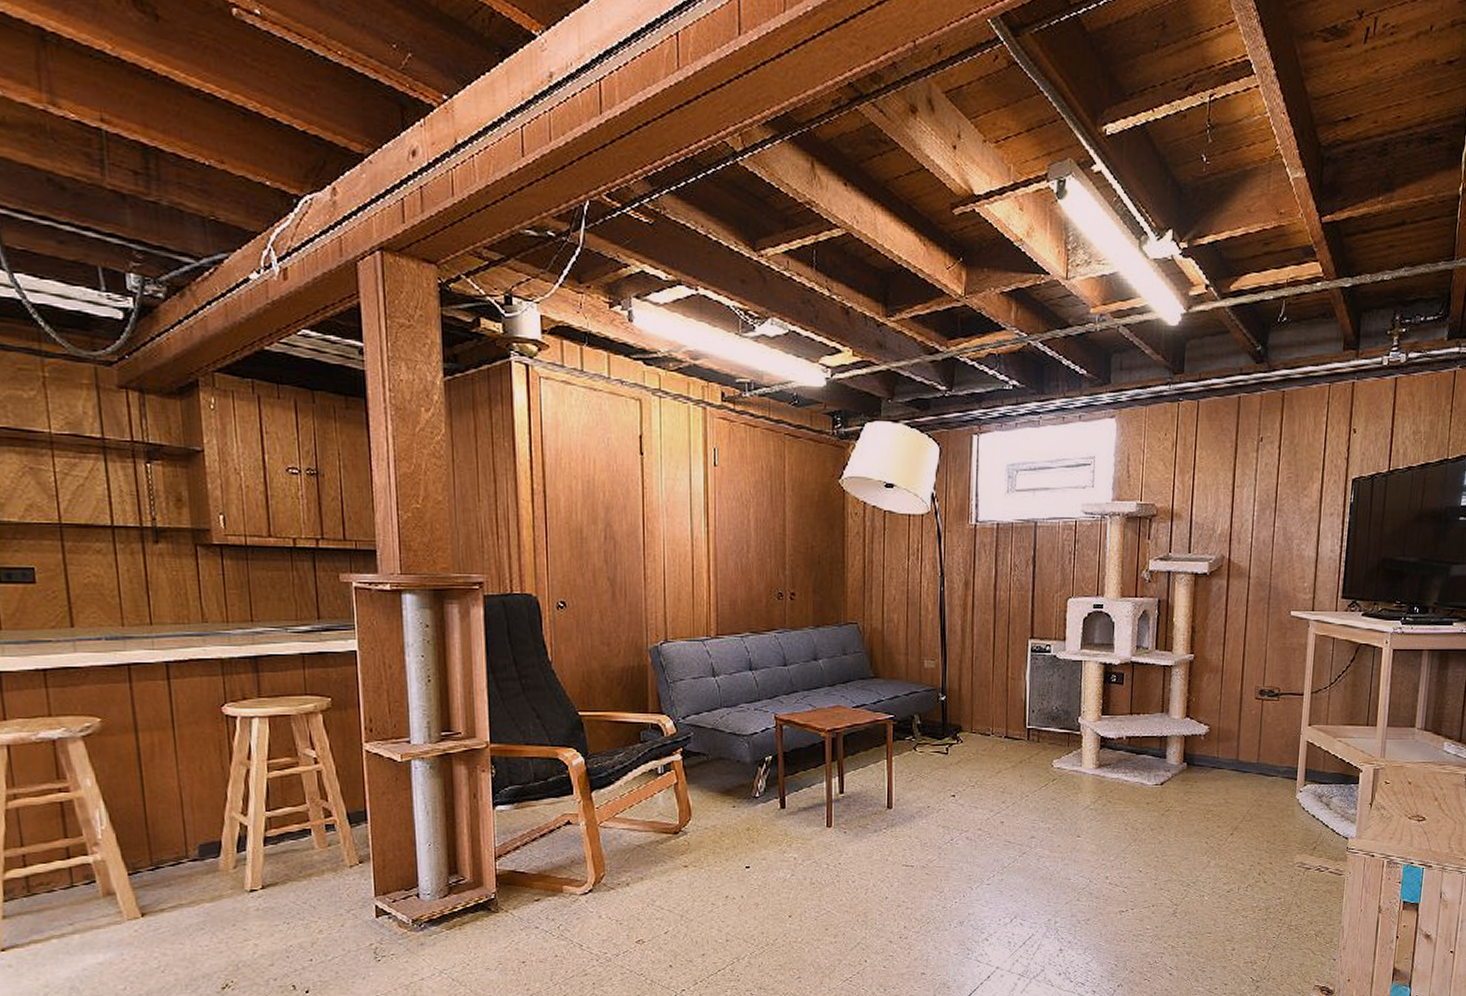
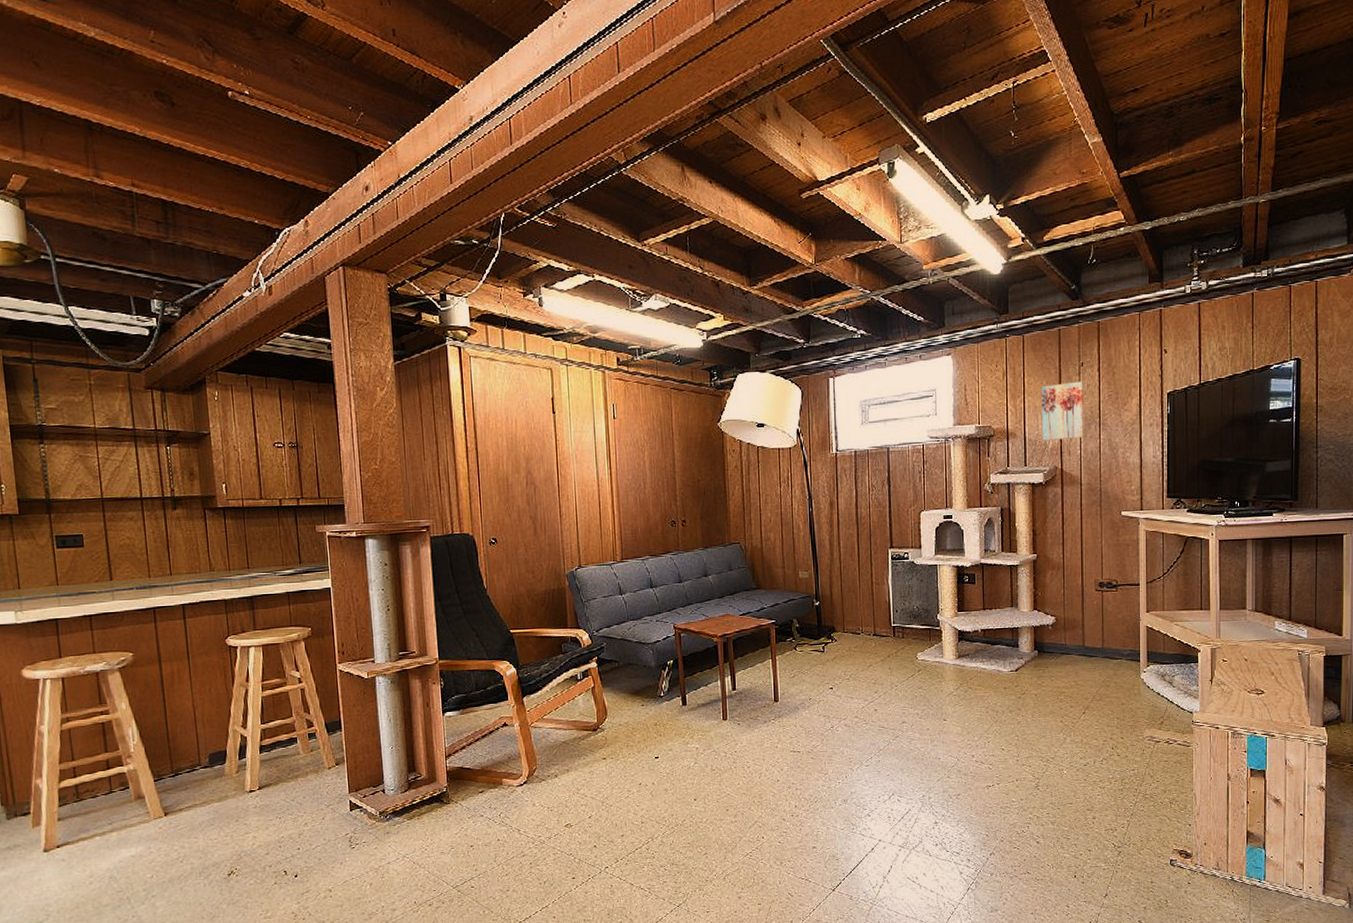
wall art: none [1210,458,1261,526] -> present [1042,381,1085,441]

